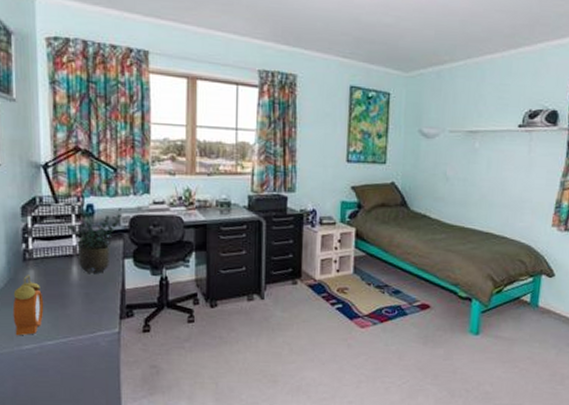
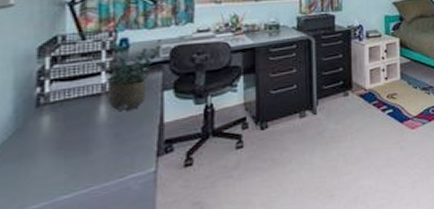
alarm clock: present [12,275,44,336] -> none [17,121,61,196]

